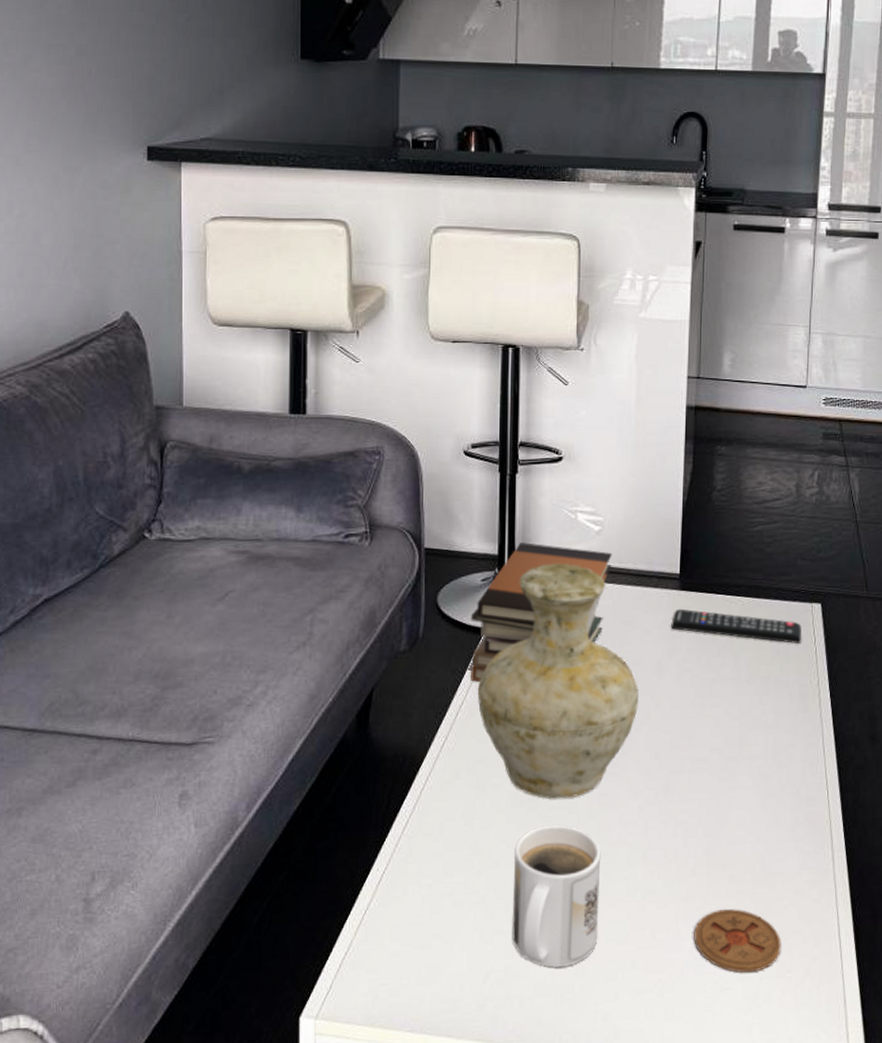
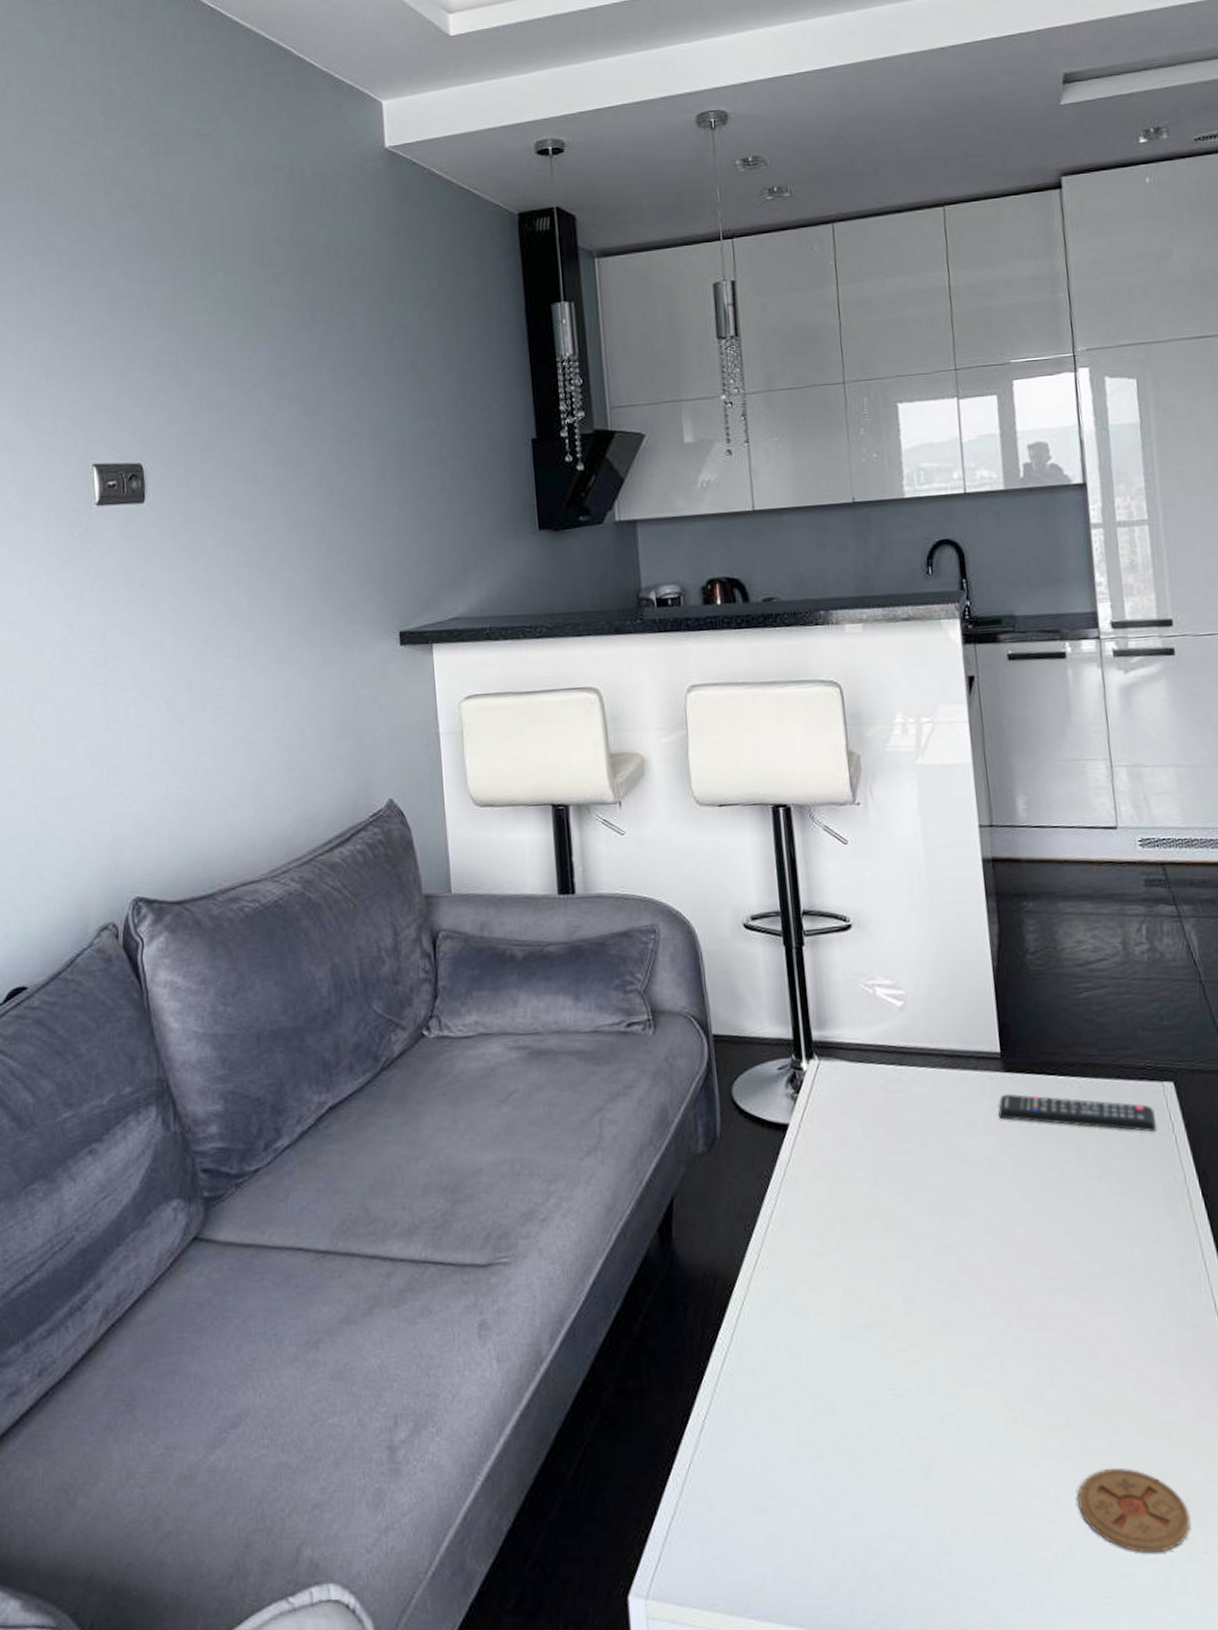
book stack: present [470,542,612,682] -> none [770,1023,922,1187]
vase: present [477,562,638,799] -> none [787,1045,973,1328]
mug: present [512,824,601,968] -> none [850,1359,961,1541]

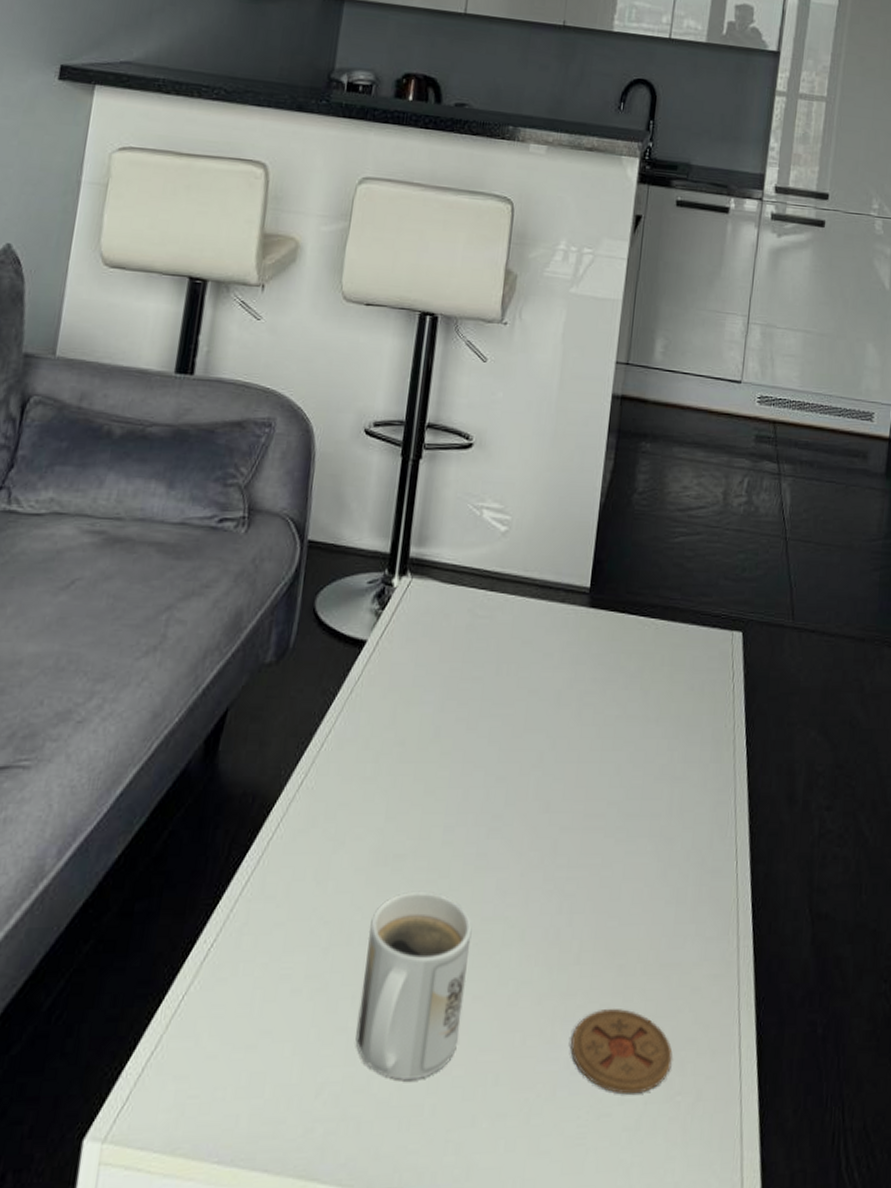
mug: none [850,1359,961,1541] -> present [355,891,472,1080]
remote control: present [998,1093,1157,1133] -> none [575,629,720,679]

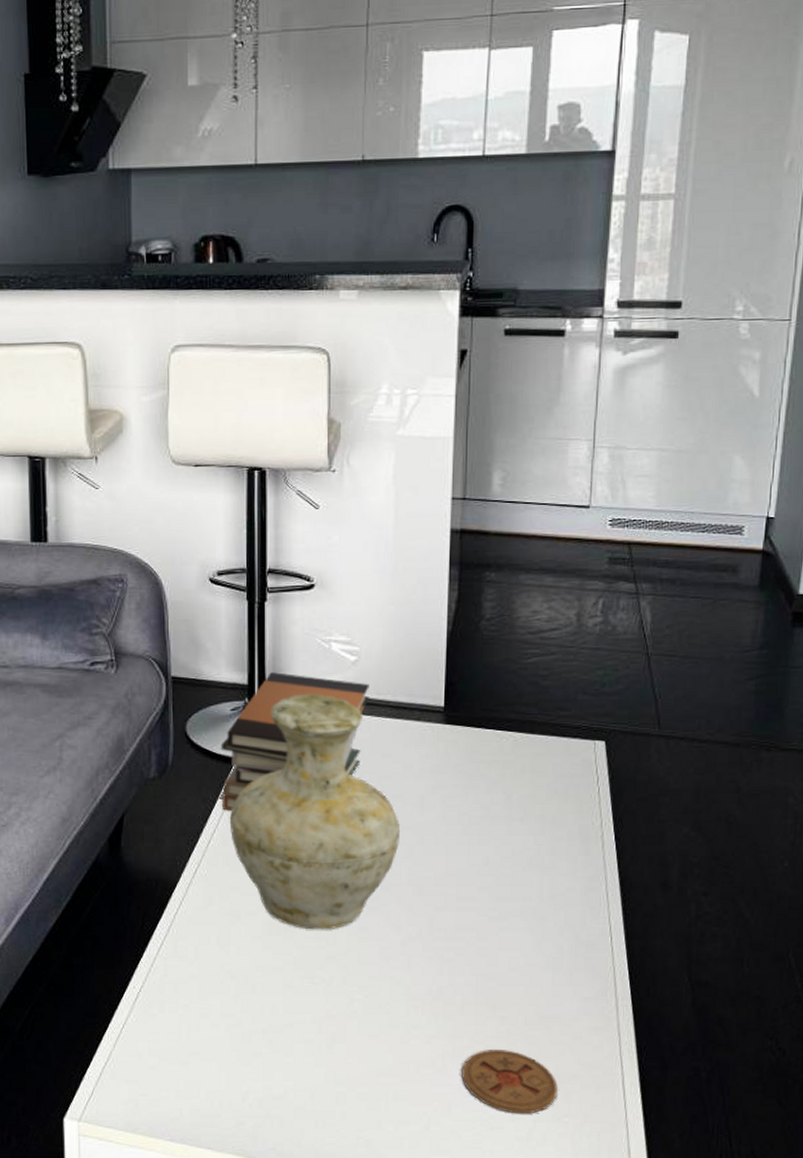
book stack: none [342,540,517,706] -> present [220,672,369,811]
vase: none [348,566,533,858] -> present [229,693,400,930]
mug: present [355,891,472,1080] -> none [270,954,362,1093]

